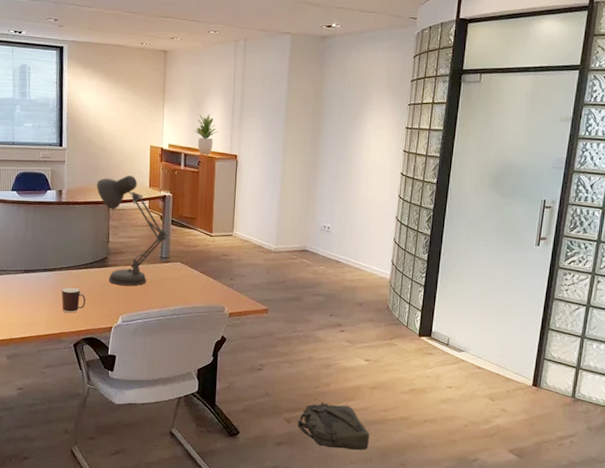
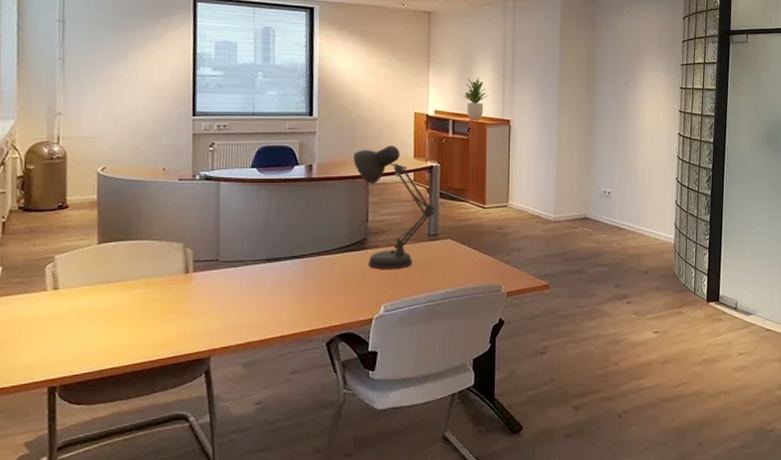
mug: present [61,287,86,314] -> none [311,275,341,307]
briefcase: present [297,401,370,450] -> none [586,382,664,435]

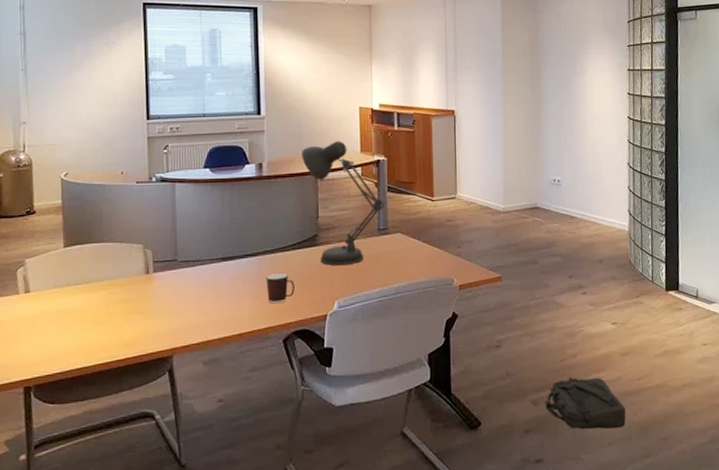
mug: none [311,275,341,307] -> present [266,272,295,304]
potted plant: present [462,77,489,120] -> none [406,68,433,112]
briefcase: none [586,382,664,435] -> present [545,376,626,430]

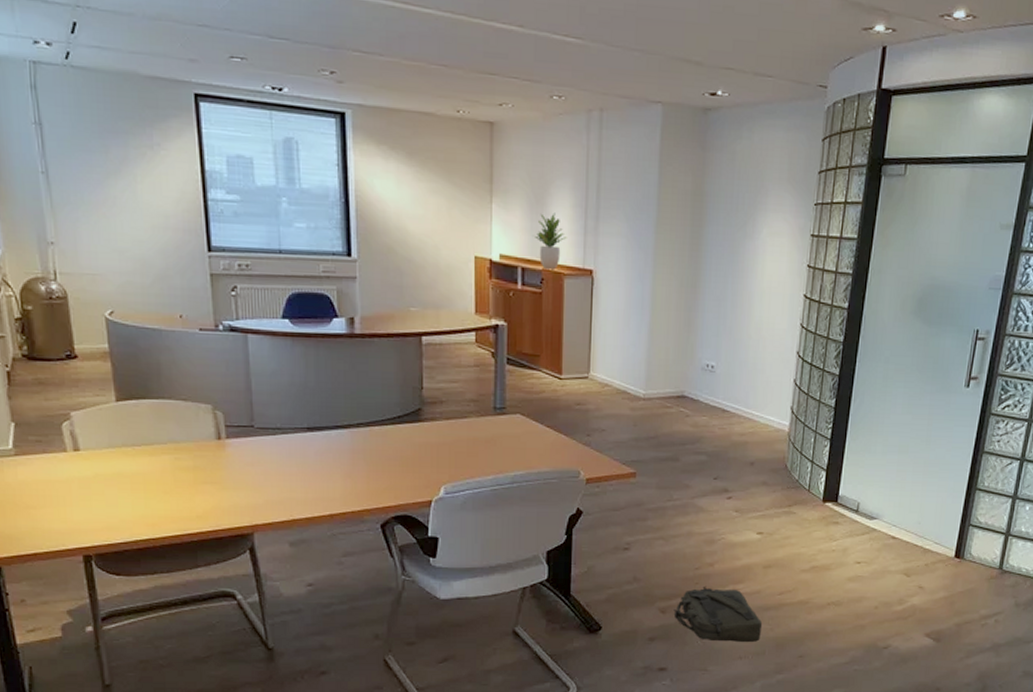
mug: present [266,272,295,304] -> none [360,449,394,484]
desk lamp: present [302,141,384,266] -> none [403,297,502,447]
potted plant: none [406,68,433,112] -> present [534,213,567,269]

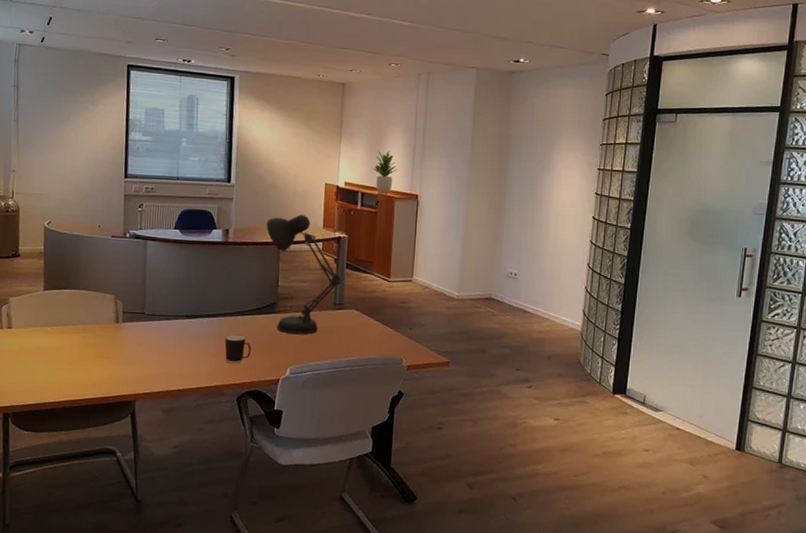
mug: none [360,449,394,484] -> present [224,334,251,364]
desk lamp: none [403,297,502,447] -> present [266,215,342,335]
briefcase: present [673,586,763,642] -> none [480,464,560,519]

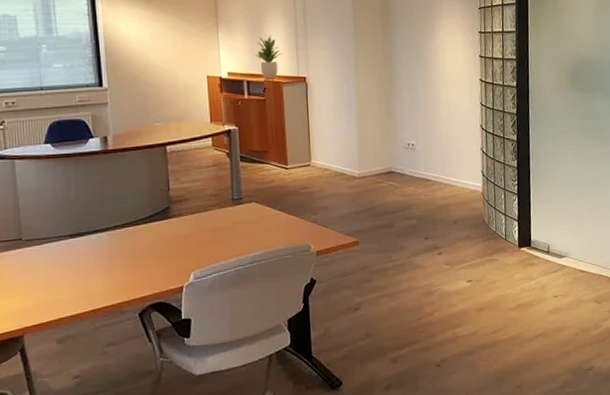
mug: present [224,334,251,364] -> none [117,246,148,278]
desk lamp: present [266,215,342,335] -> none [148,111,237,238]

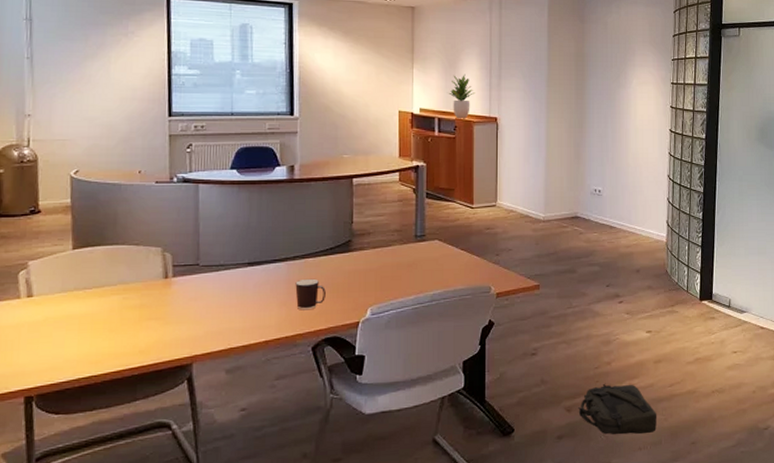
mug: none [117,246,148,278] -> present [295,278,326,311]
briefcase: none [404,333,482,383] -> present [578,383,657,435]

